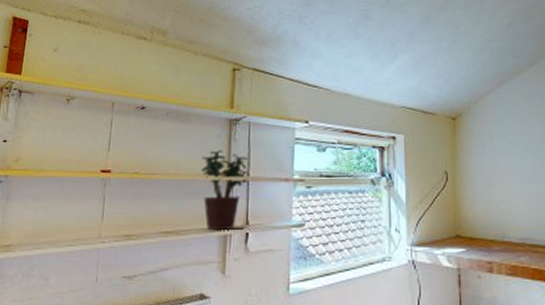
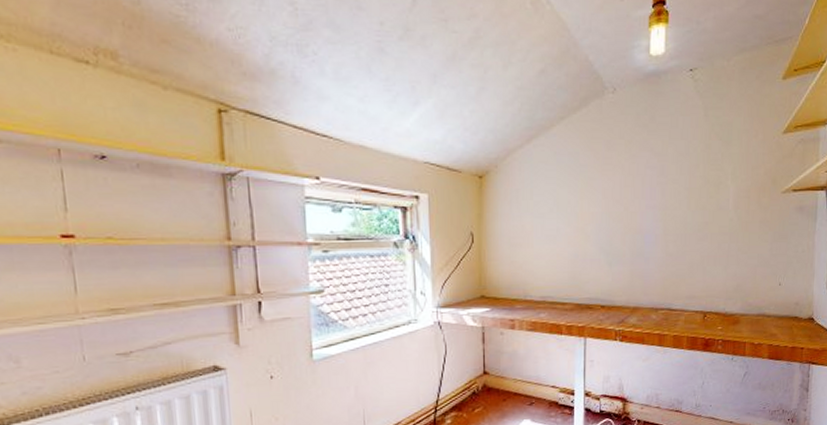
potted plant: present [201,150,251,230] -> none [193,210,257,300]

